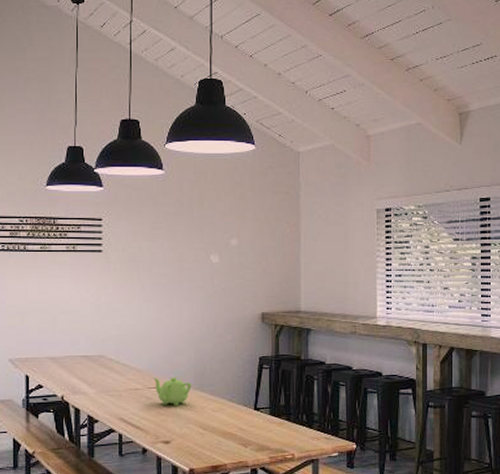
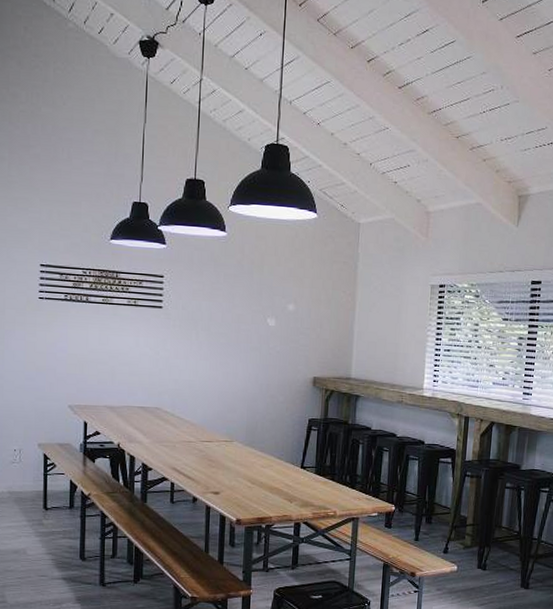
teapot: present [153,377,192,406] -> none [206,431,243,460]

